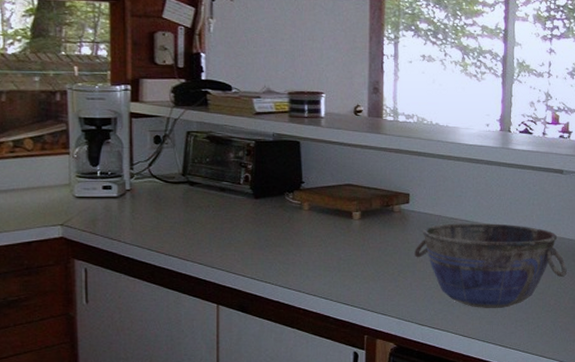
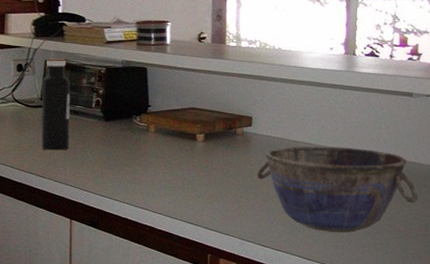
water bottle: none [184,130,215,231] -> present [42,59,70,151]

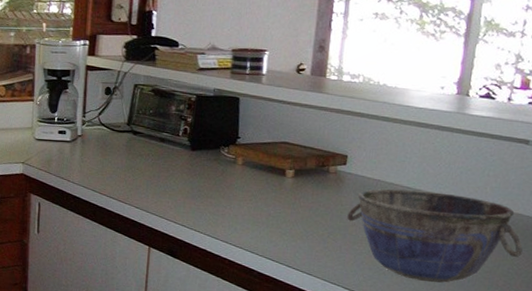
water bottle: present [42,59,70,151] -> none [125,83,159,178]

